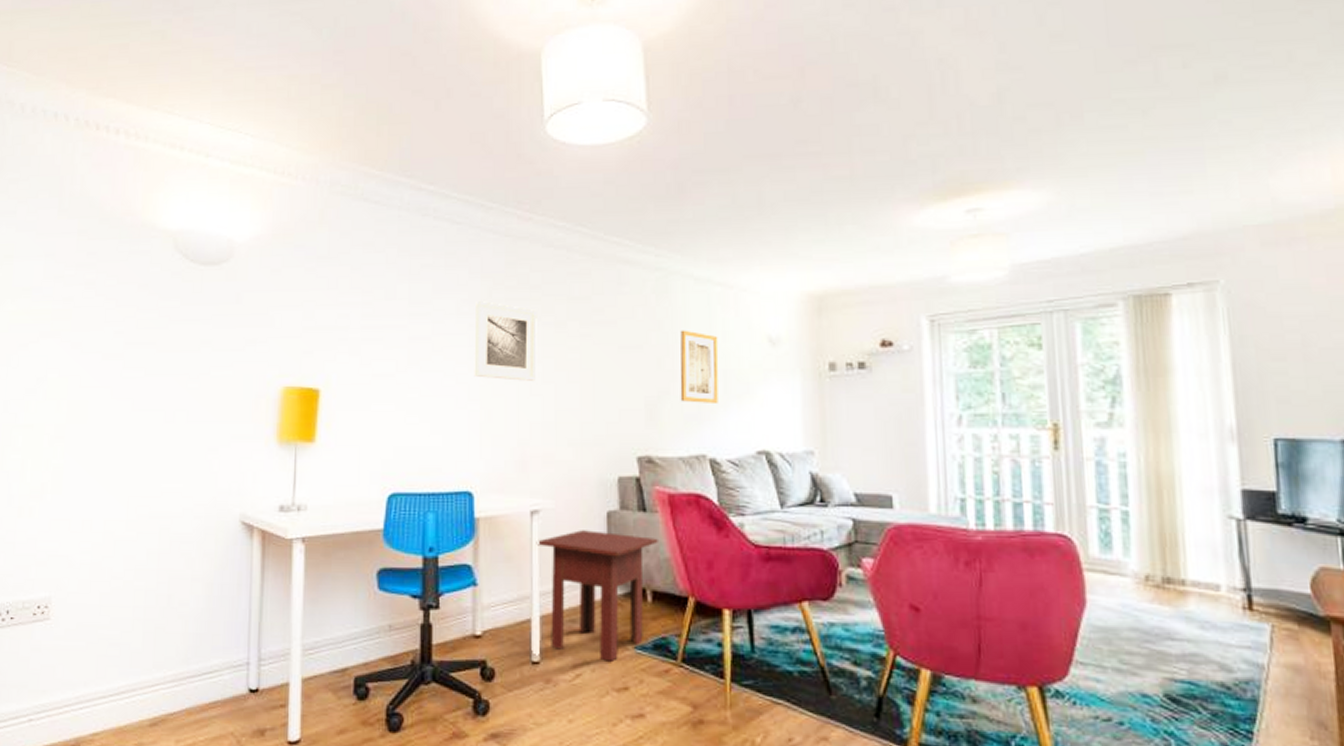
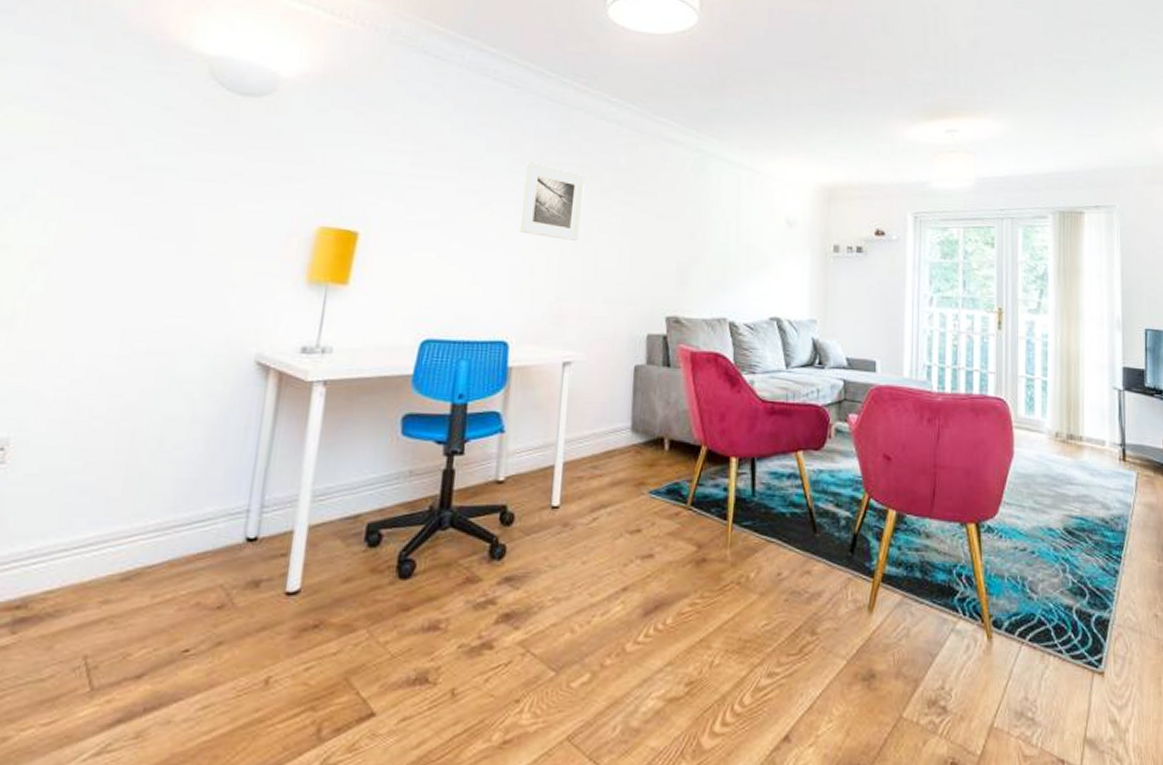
side table: present [536,530,658,662] -> none [565,382,679,505]
wall art: present [680,330,719,403] -> none [708,206,745,273]

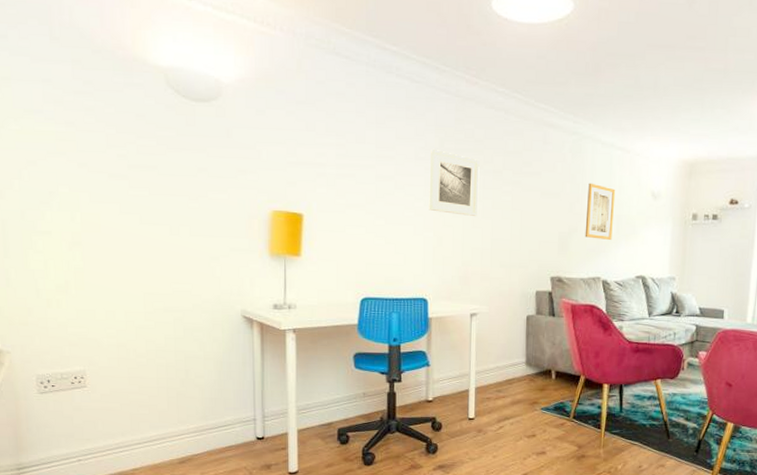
wall art: none [708,206,745,273] -> present [585,183,616,240]

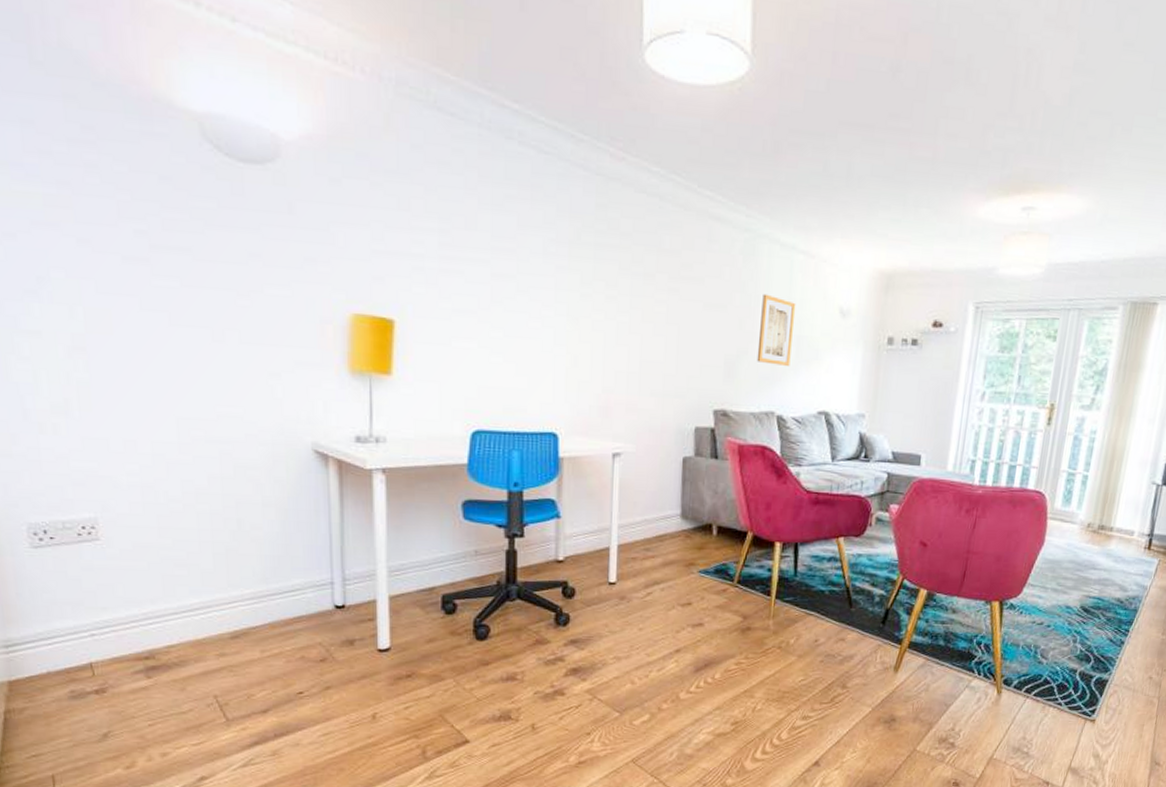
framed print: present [429,148,480,216] -> none [560,241,627,331]

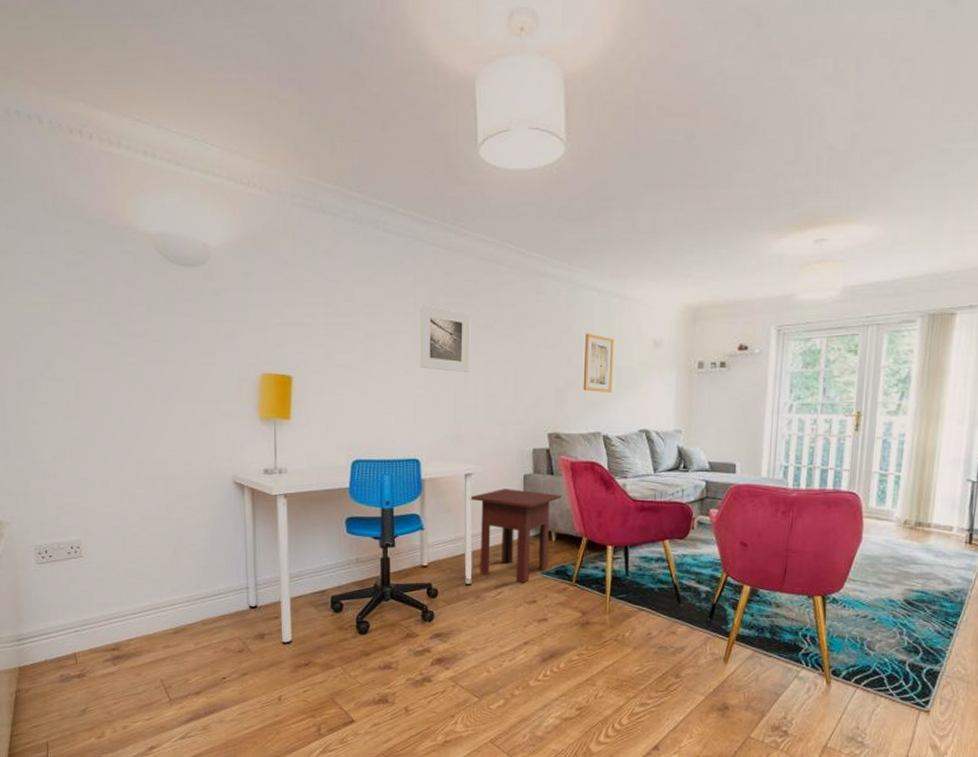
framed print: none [560,241,627,331] -> present [419,304,471,372]
side table: none [617,472,726,583] -> present [469,489,562,583]

